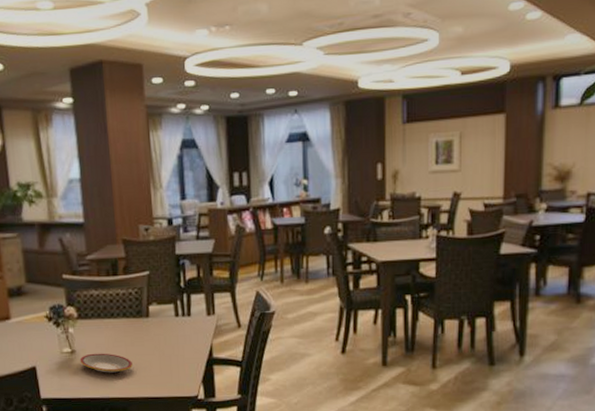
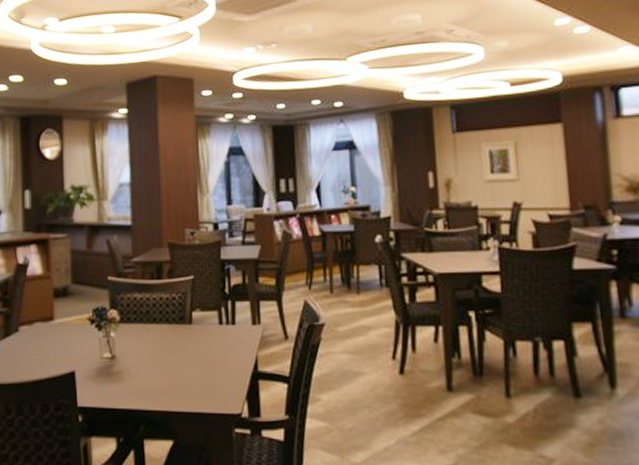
plate: present [79,353,133,373] -> none [119,360,173,383]

